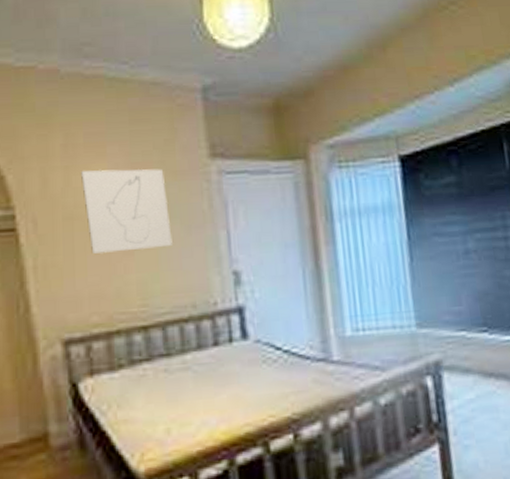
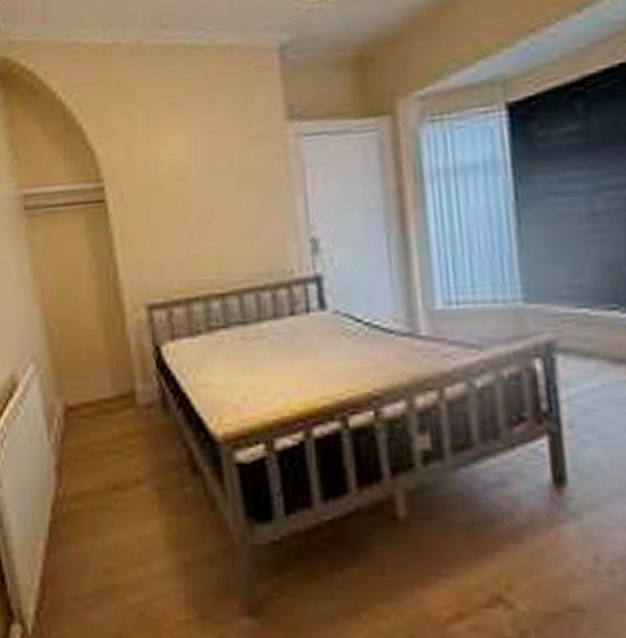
wall art: present [81,169,172,254] -> none [162,135,249,222]

